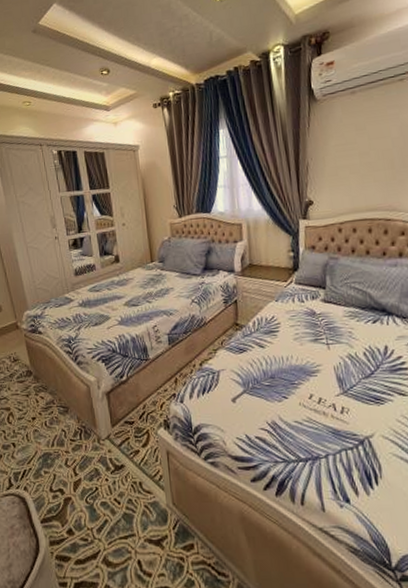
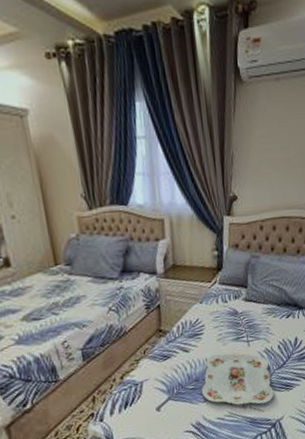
serving tray: none [277,354,361,415] -> present [201,352,274,406]

